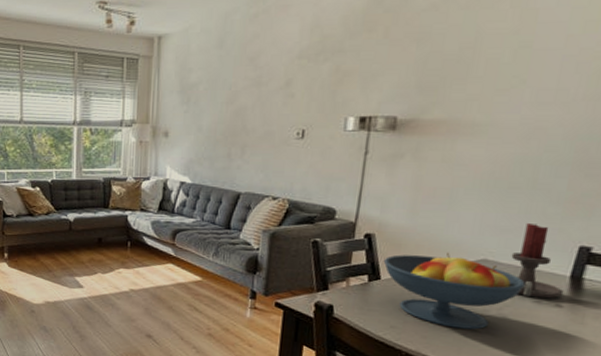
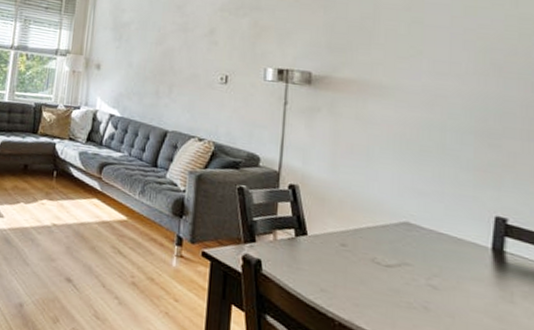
fruit bowl: present [383,252,526,330] -> none [308,209,450,301]
candle holder: present [511,223,564,299] -> none [432,188,489,271]

